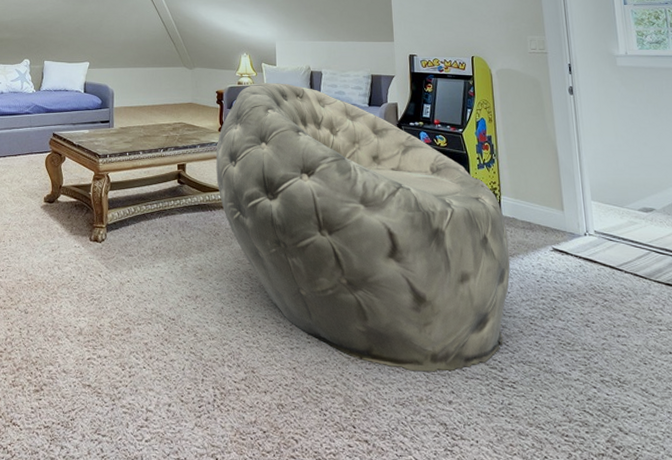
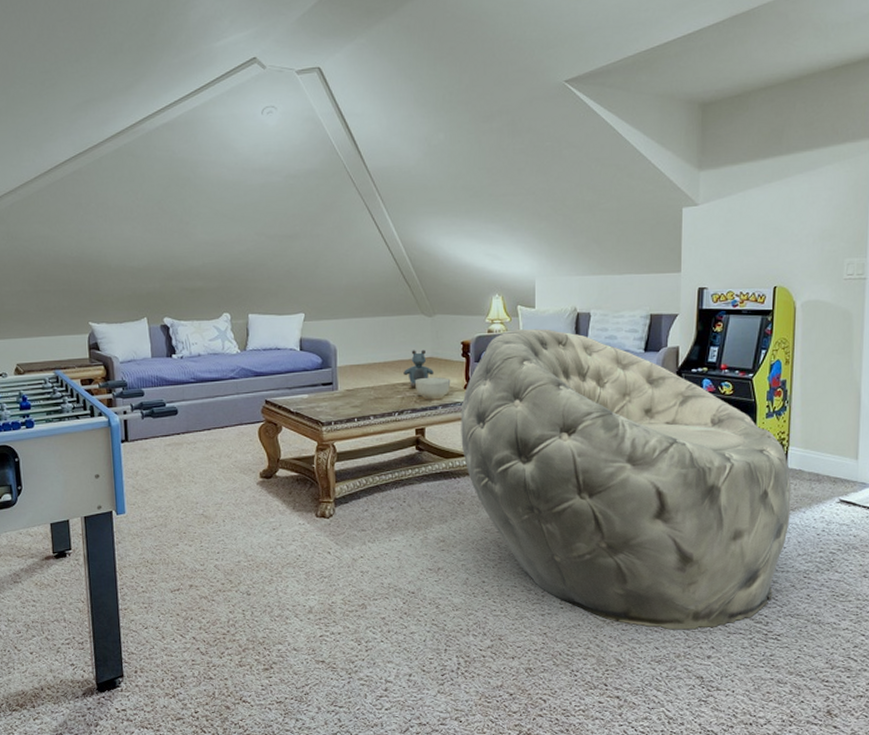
stuffed animal: none [168,96,193,129] -> present [403,349,434,389]
bowl: none [177,119,208,140] -> present [414,377,451,400]

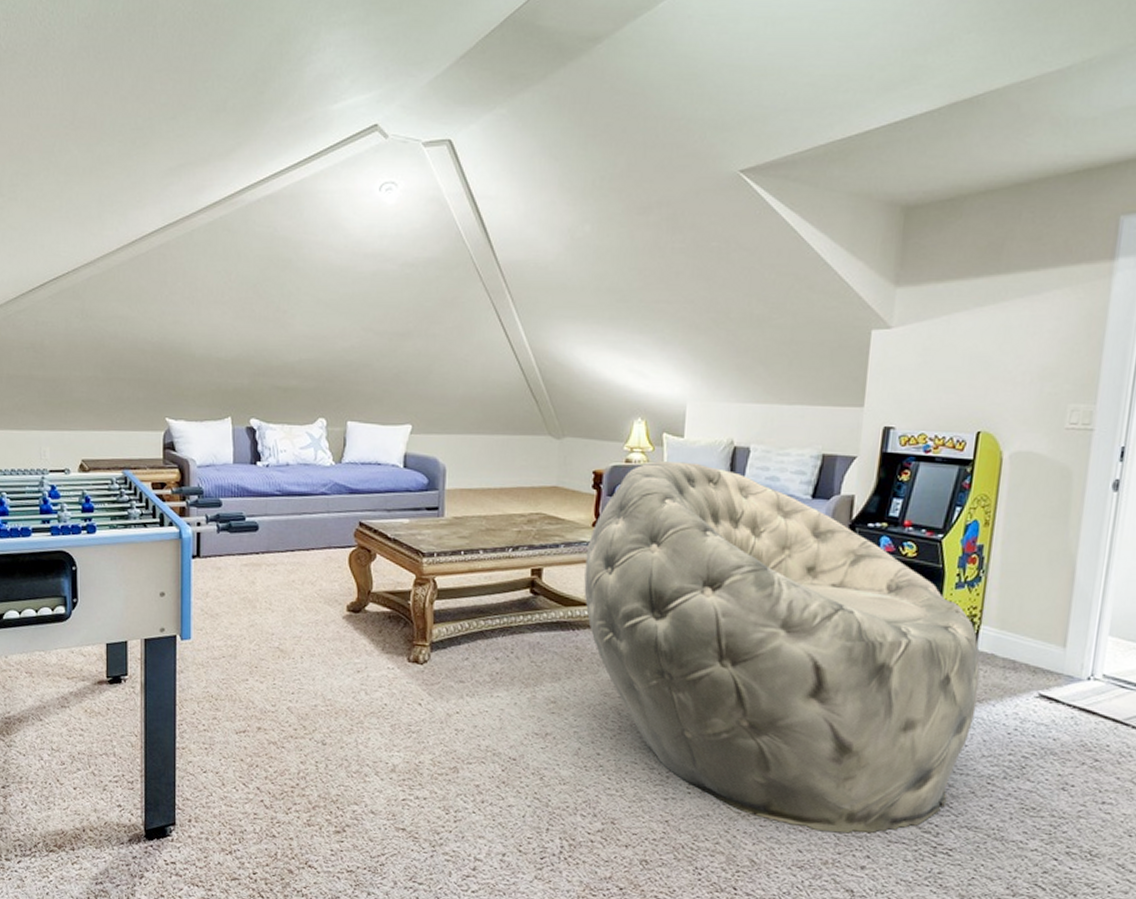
stuffed animal: present [403,349,434,389] -> none [522,476,558,522]
bowl: present [414,377,451,400] -> none [534,509,577,537]

